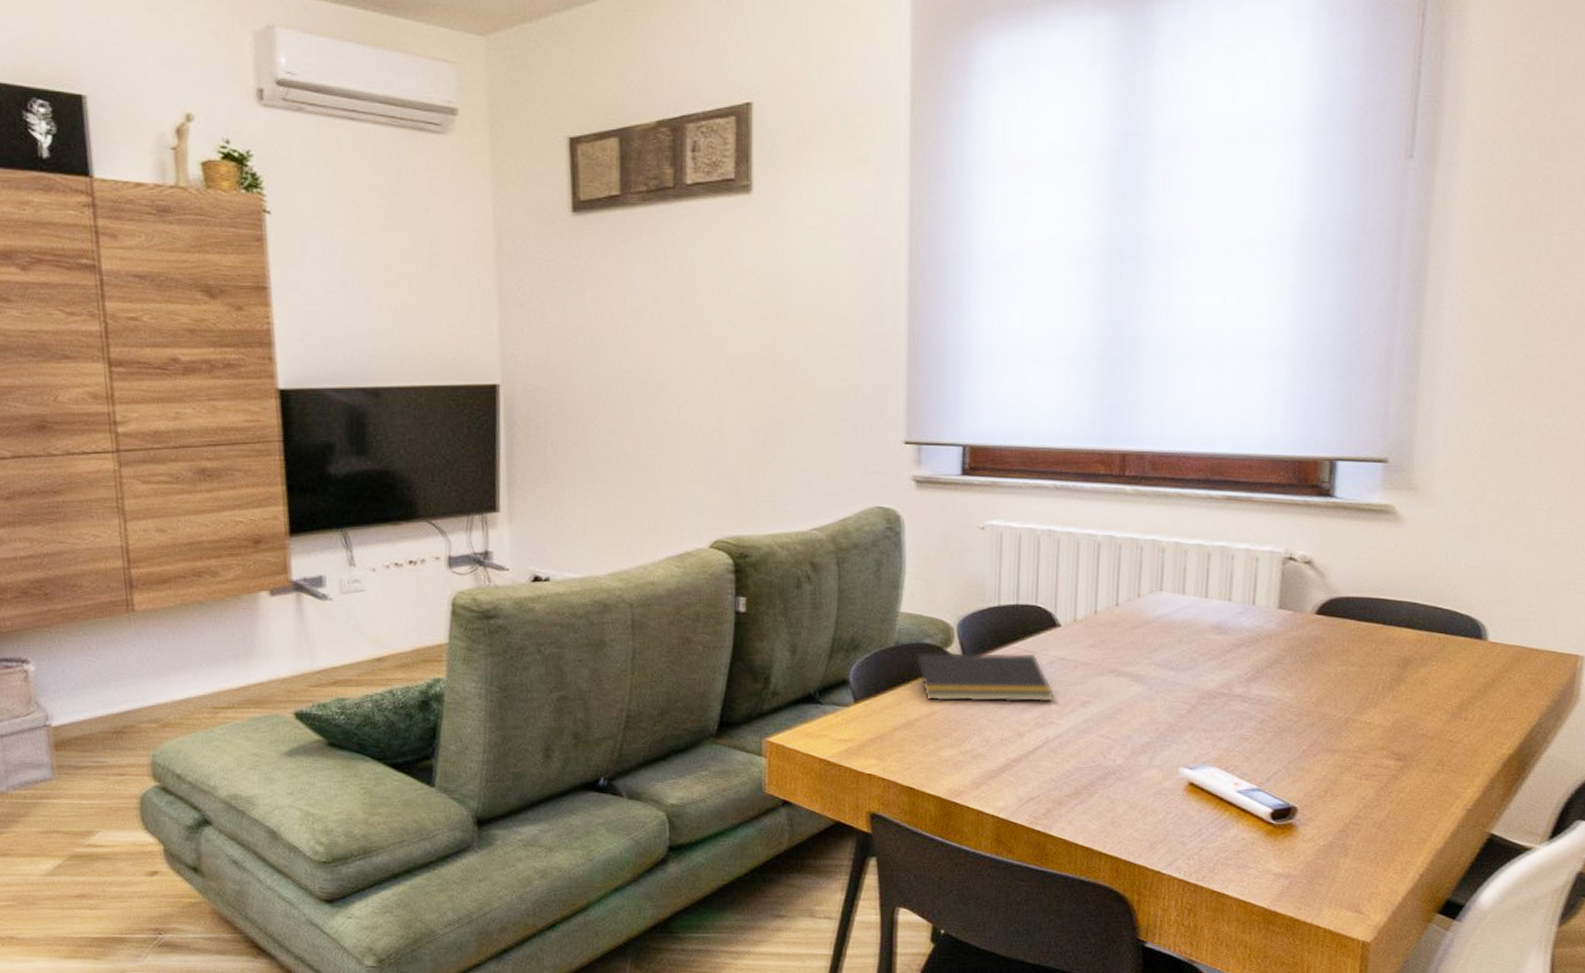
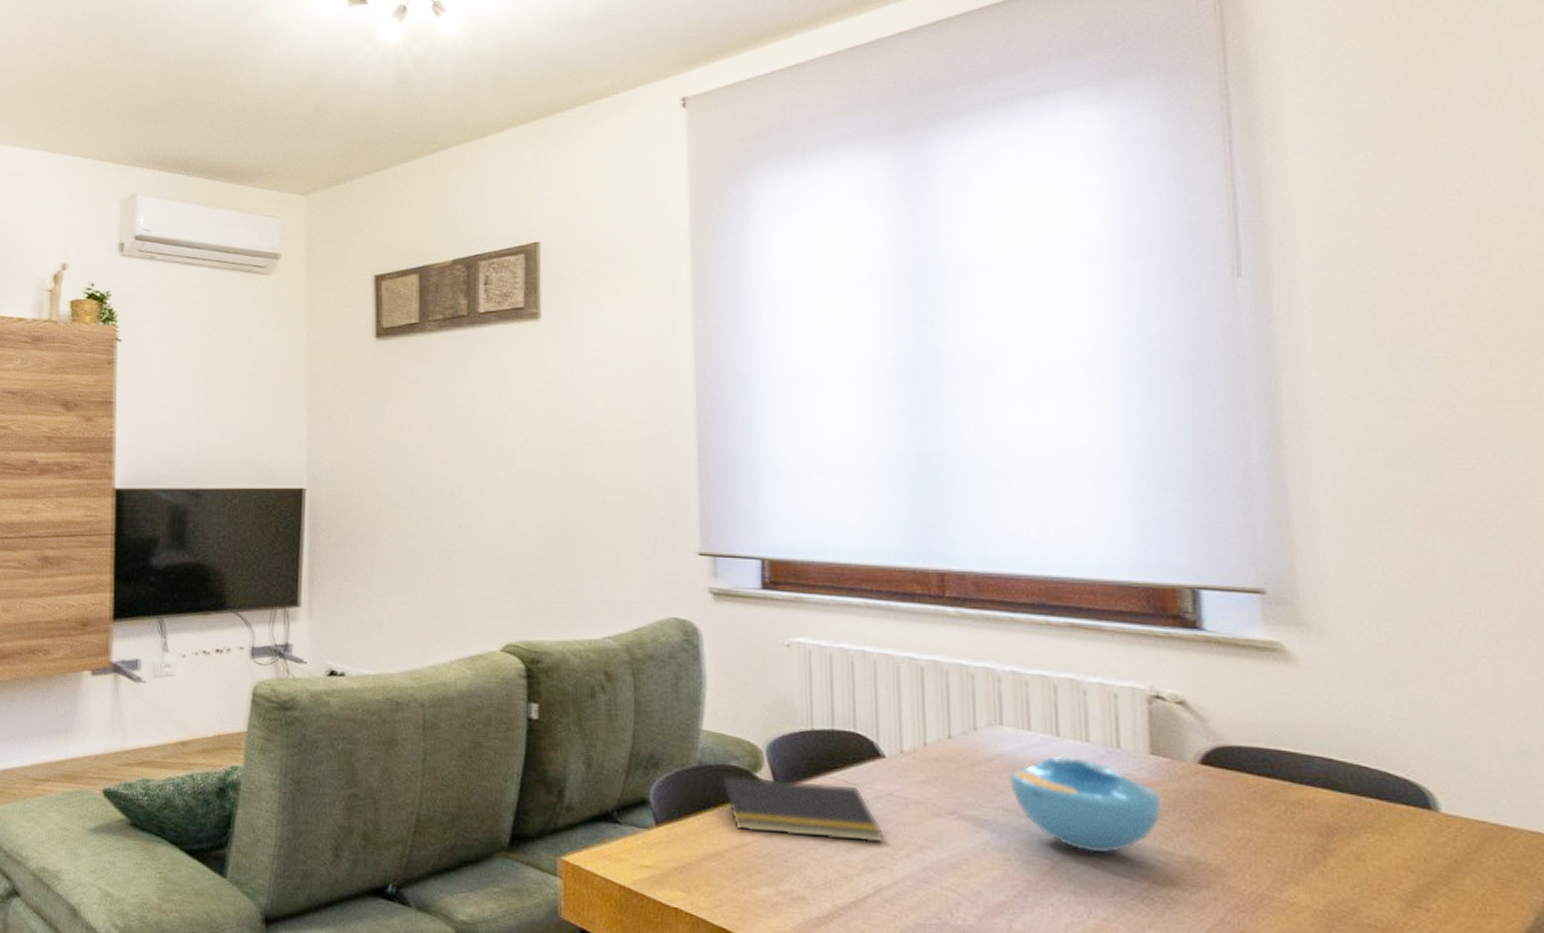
bowl: none [1163,614,1283,696] -> present [1009,756,1162,853]

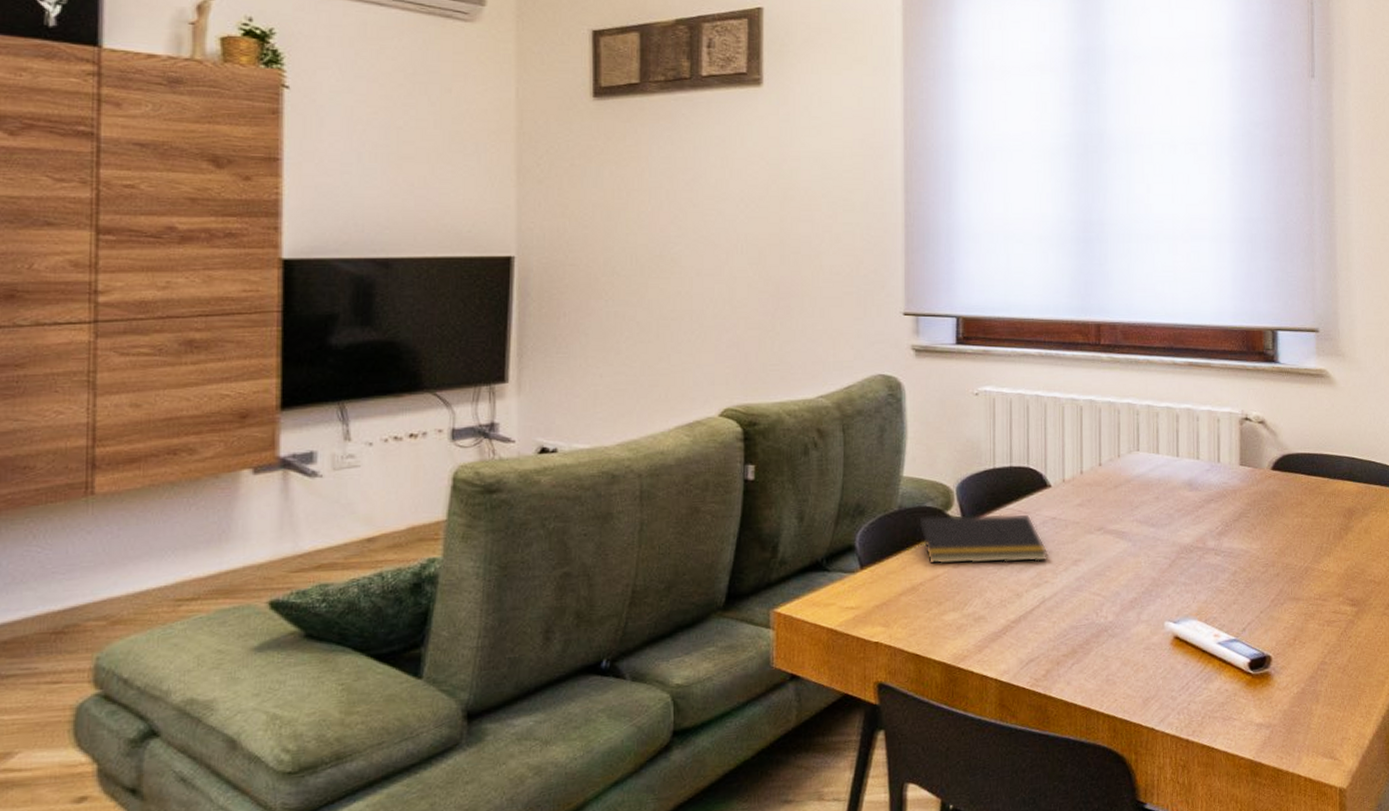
bowl: present [1009,756,1162,853] -> none [1142,472,1246,549]

